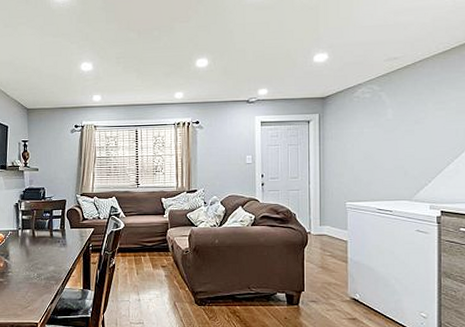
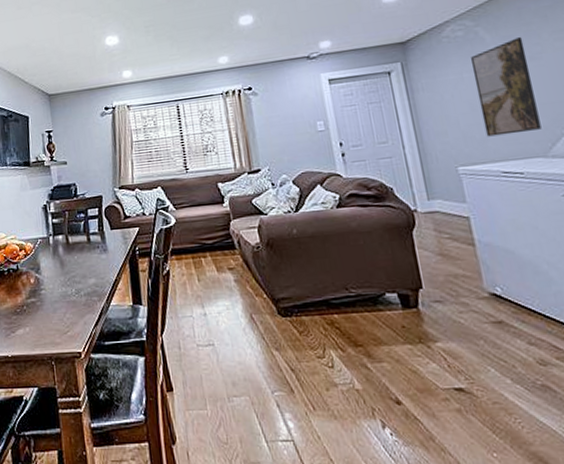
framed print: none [371,103,413,181] -> present [471,36,542,137]

